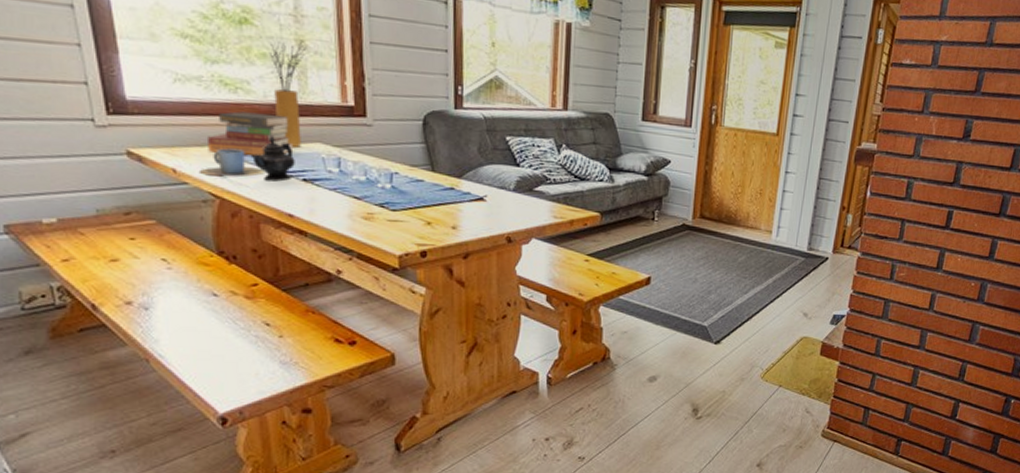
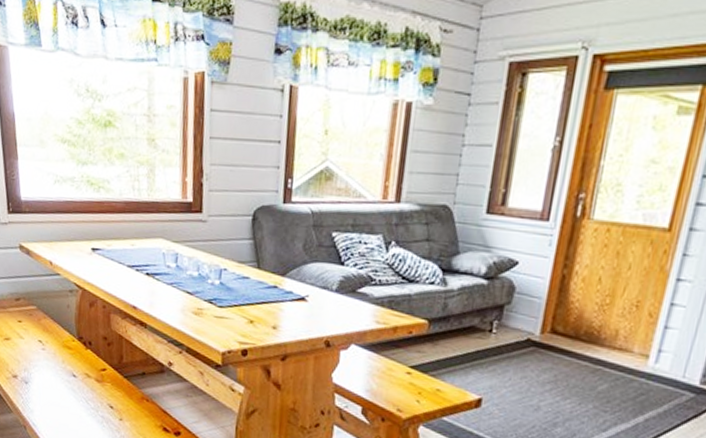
cup: present [200,148,266,178] -> none [69,243,117,270]
books: present [206,111,294,156] -> none [75,209,140,250]
teapot: present [250,134,295,183] -> none [106,230,141,276]
vase: present [268,39,307,147] -> none [125,138,156,243]

